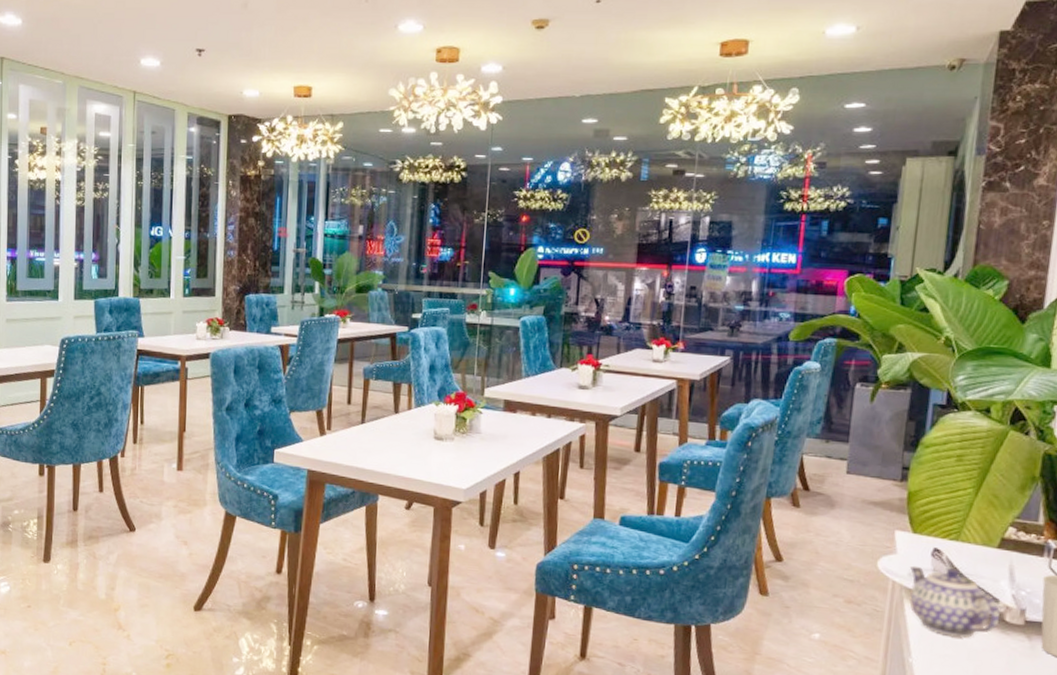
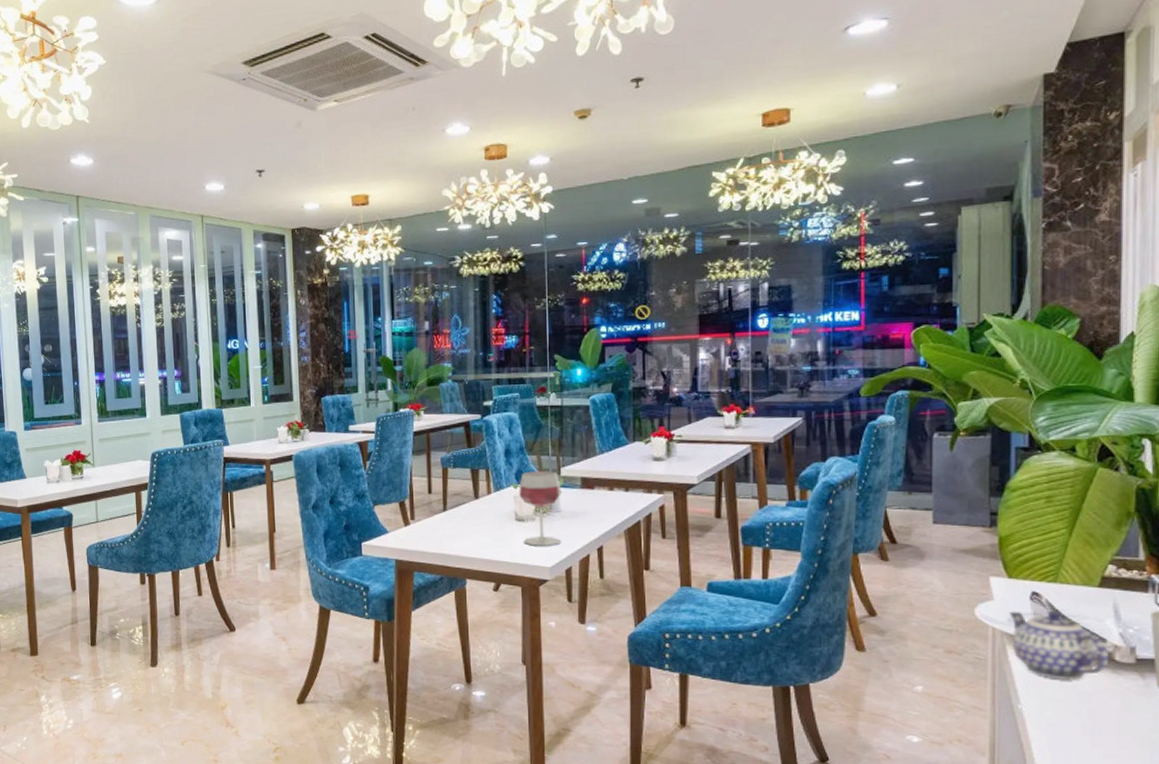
wineglass: none [440,389,483,468] -> present [519,471,561,546]

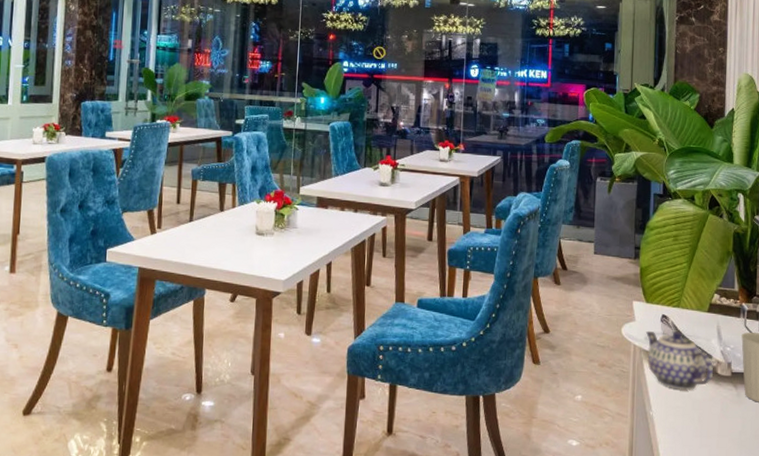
wineglass: present [519,471,561,546] -> none [261,188,299,260]

